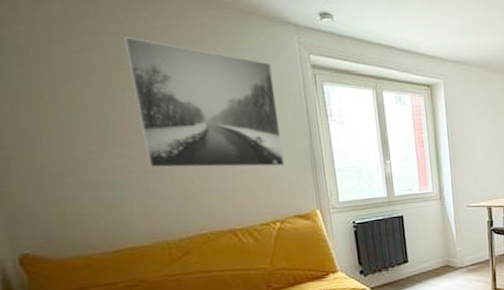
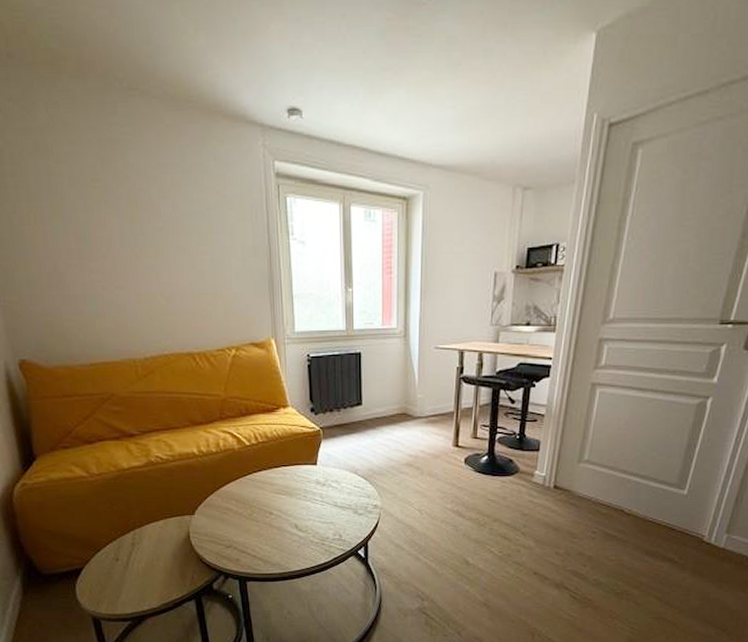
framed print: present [124,36,285,169] -> none [98,143,242,289]

